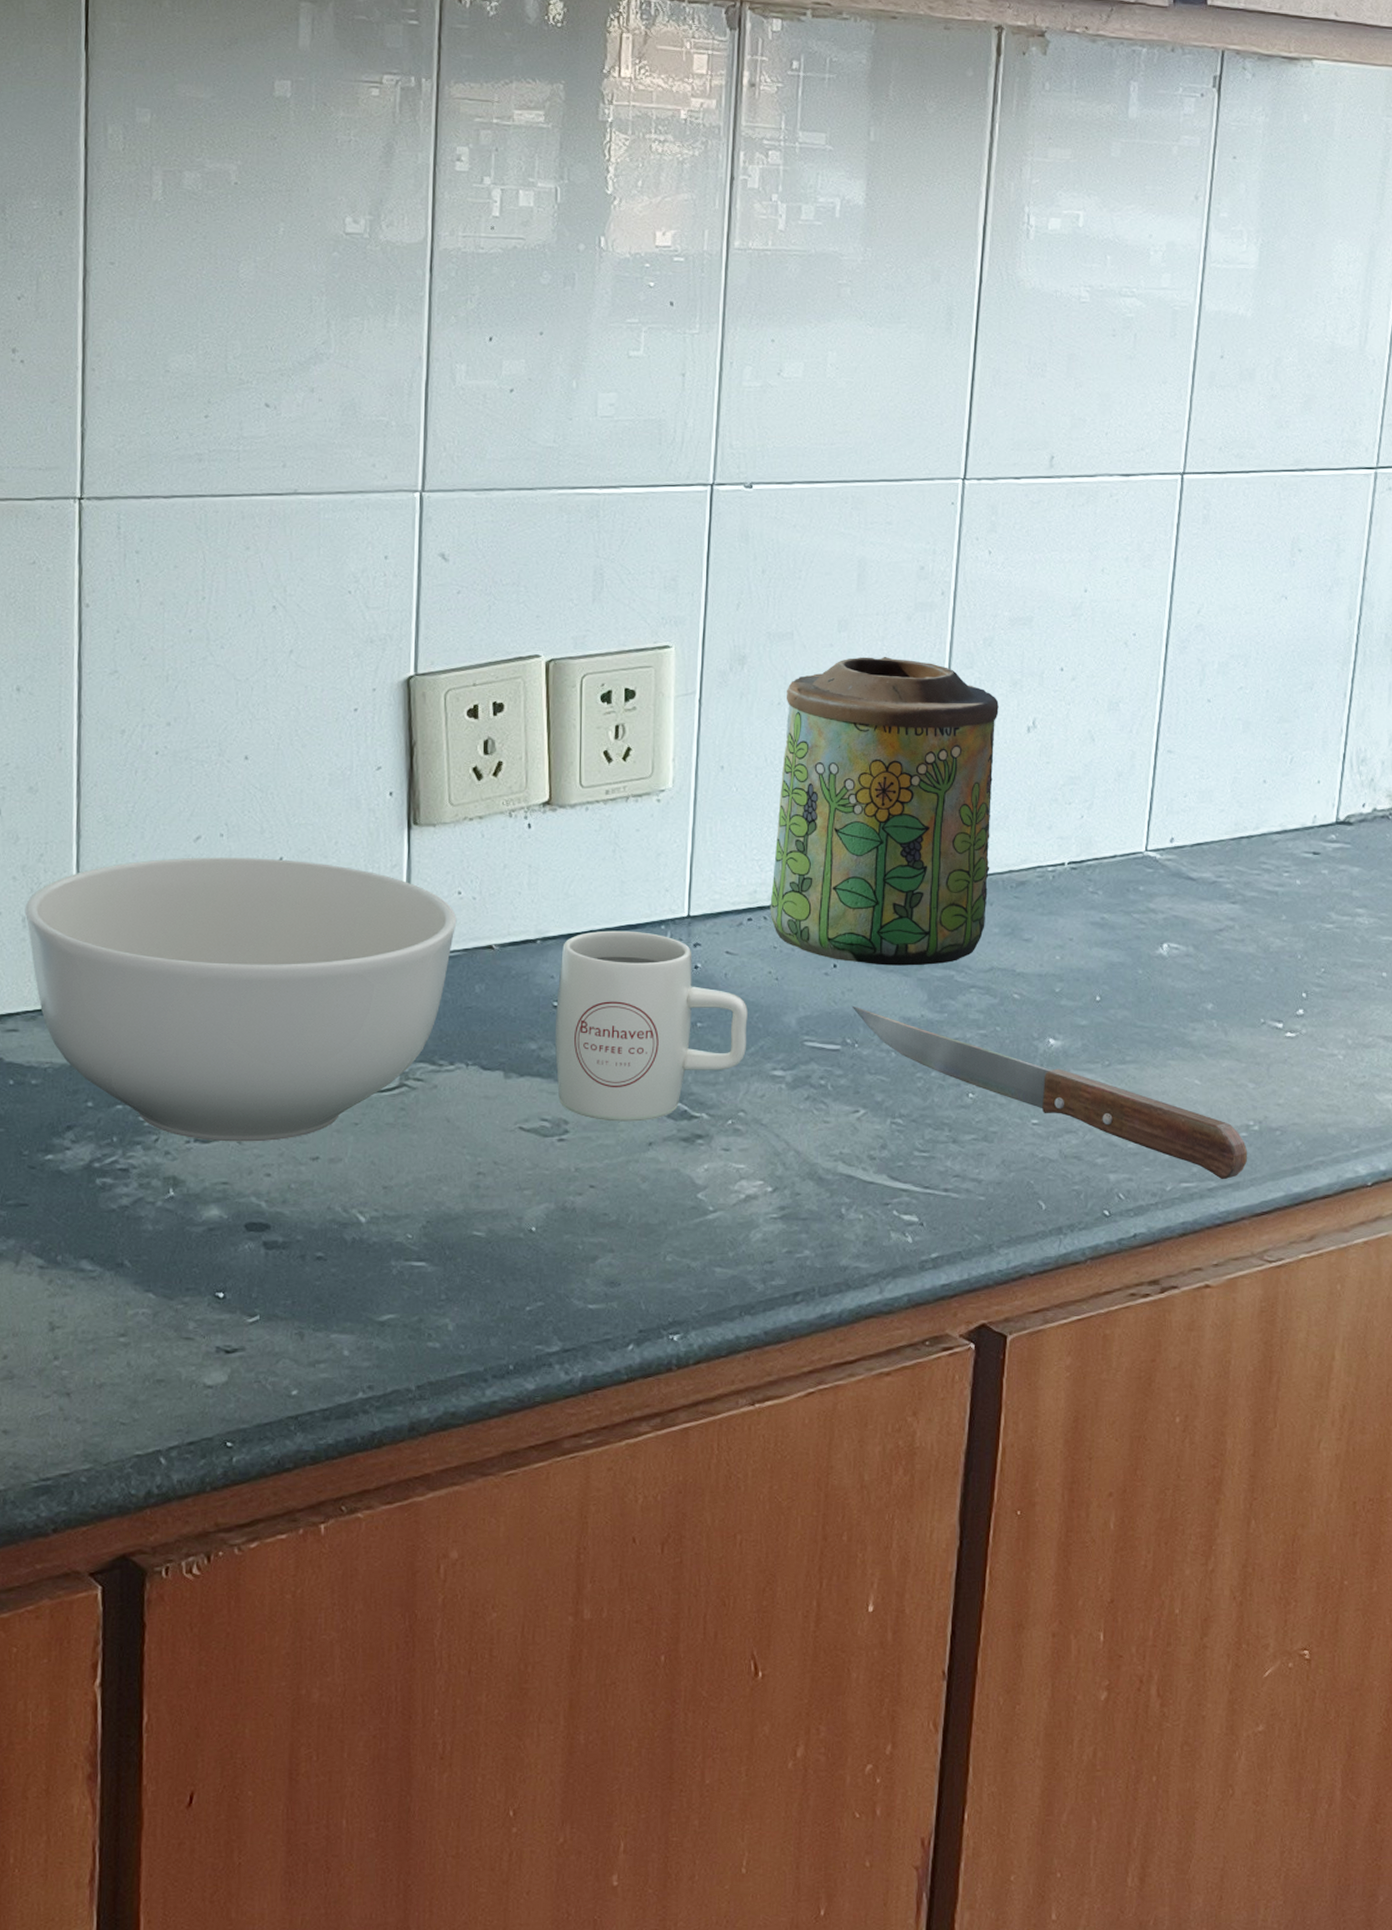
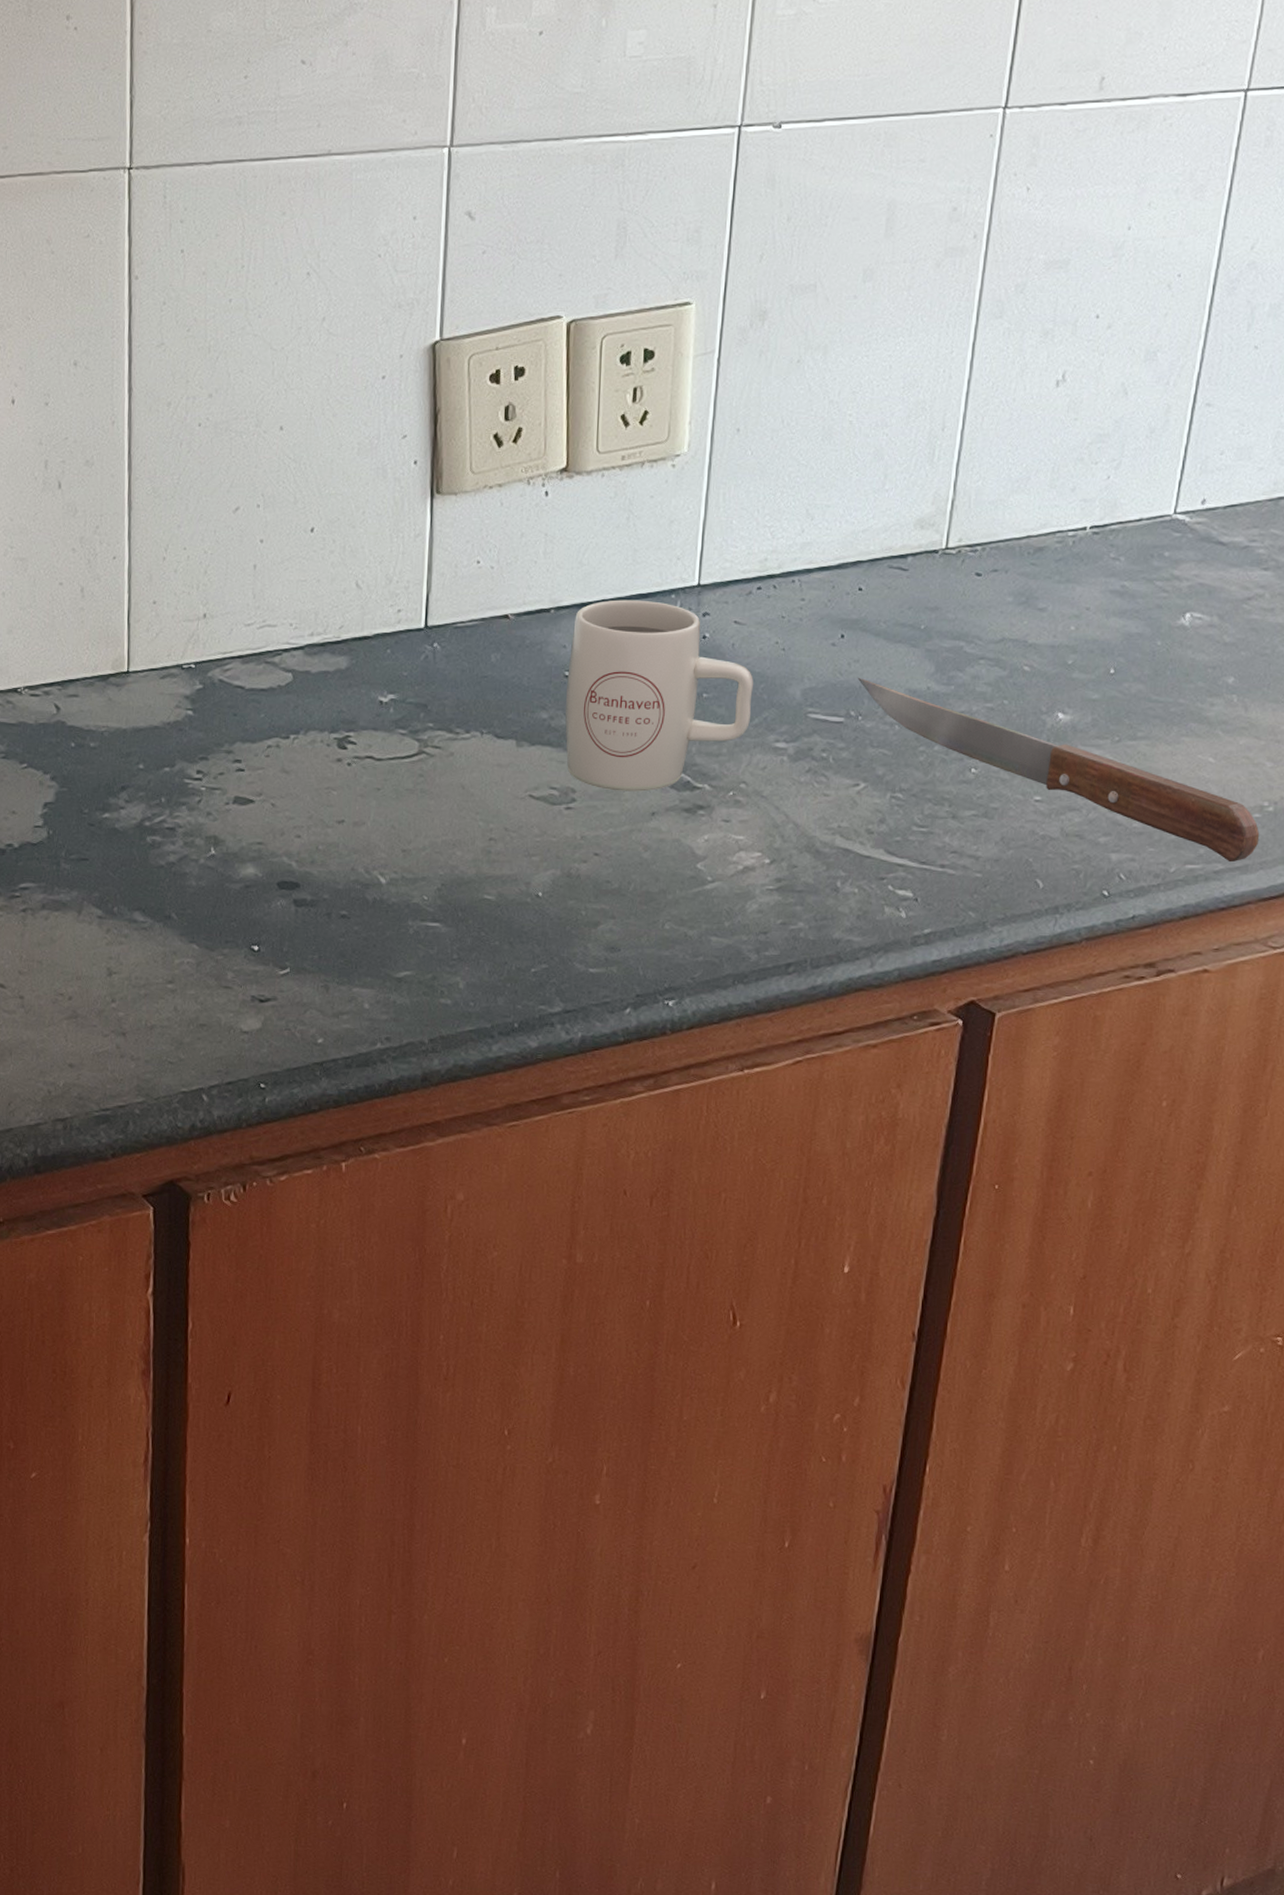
bowl: present [24,857,457,1142] -> none [83,528,476,805]
canister: present [770,656,999,966] -> none [779,307,1028,636]

